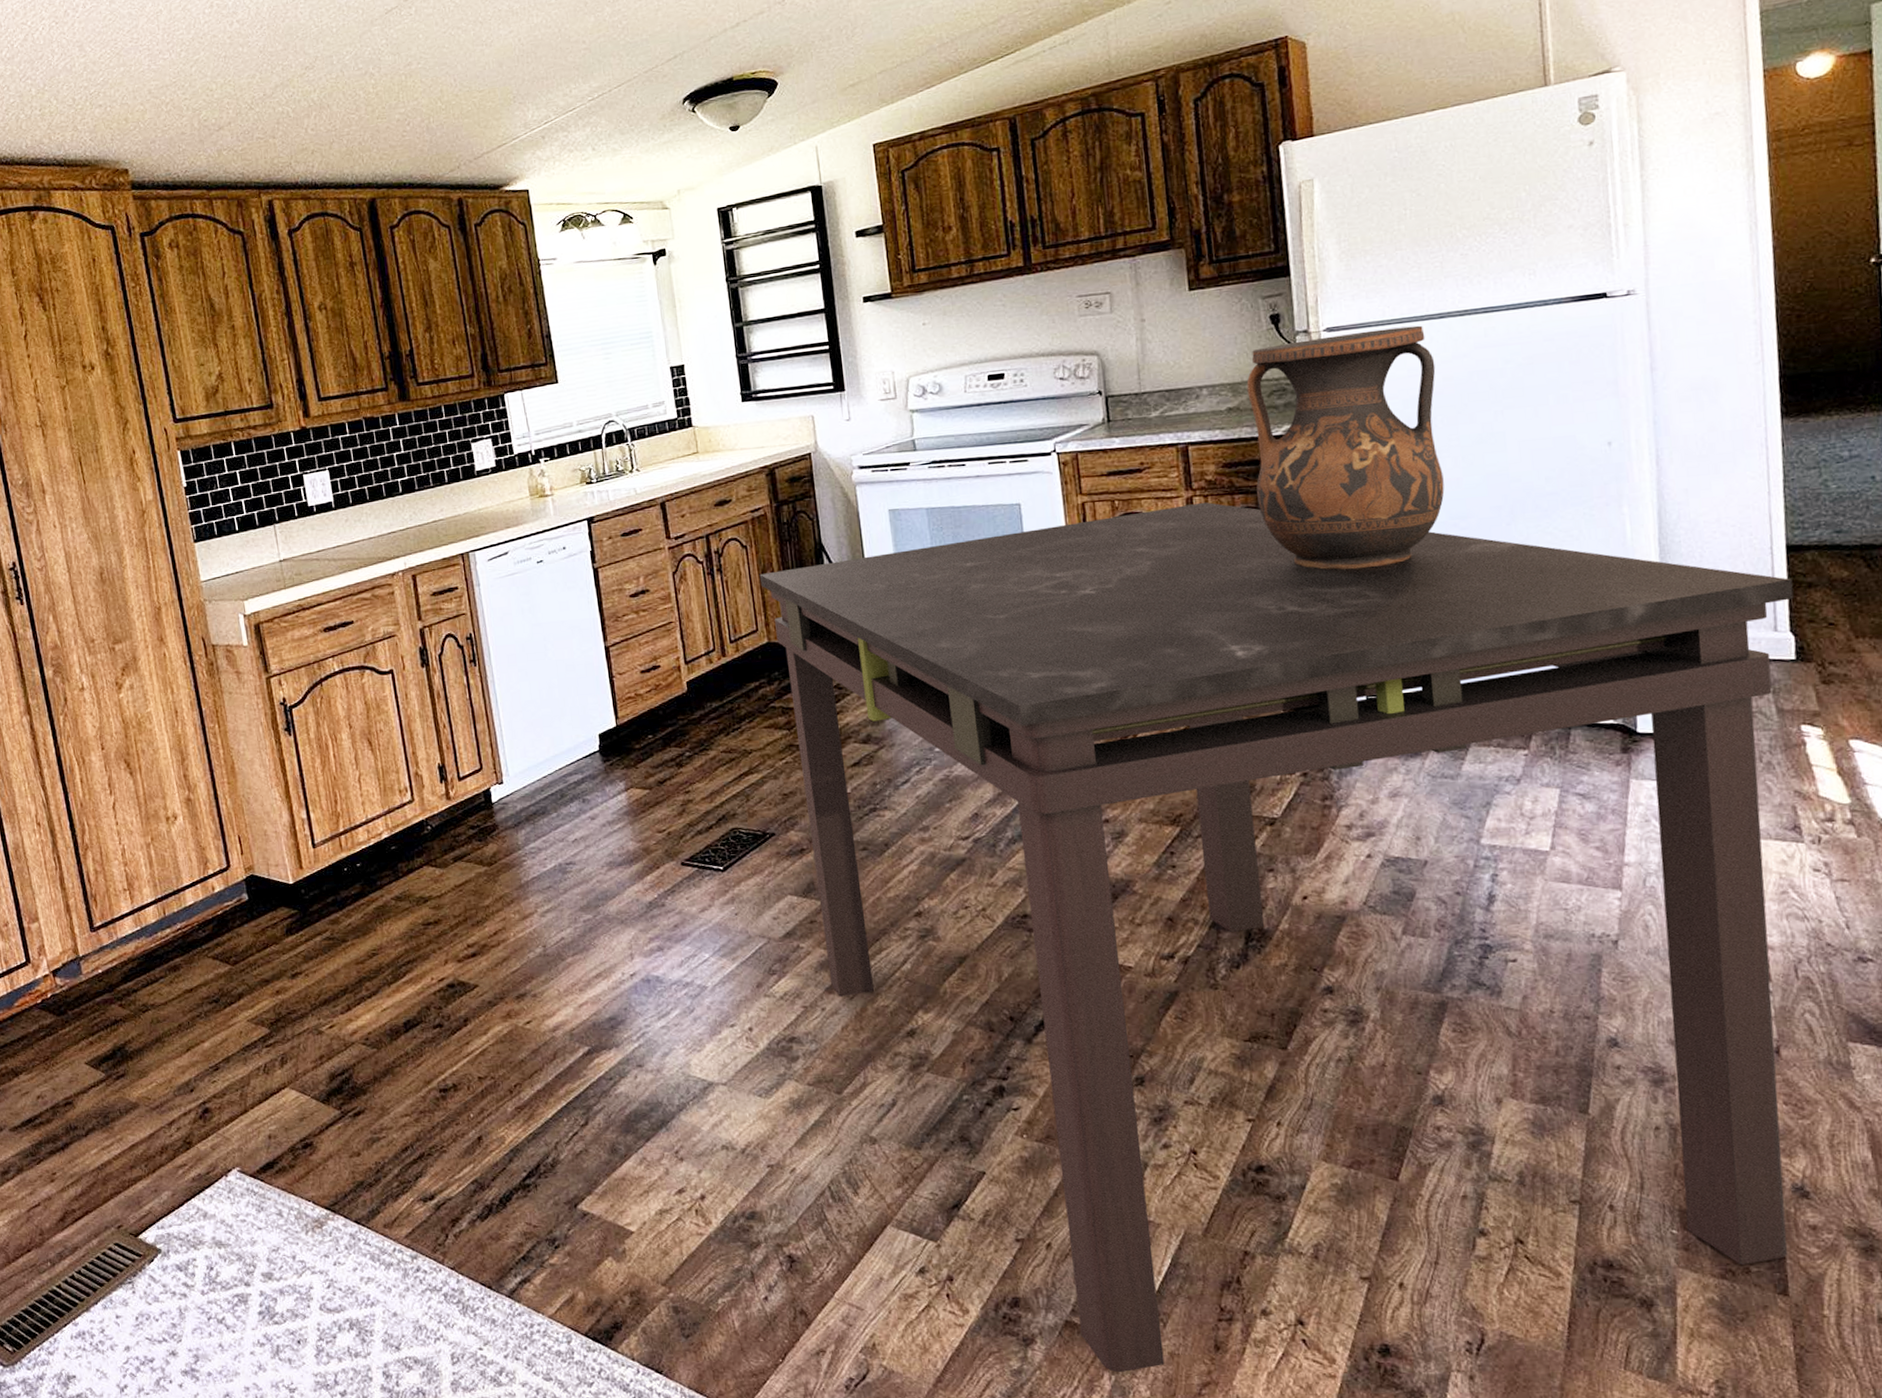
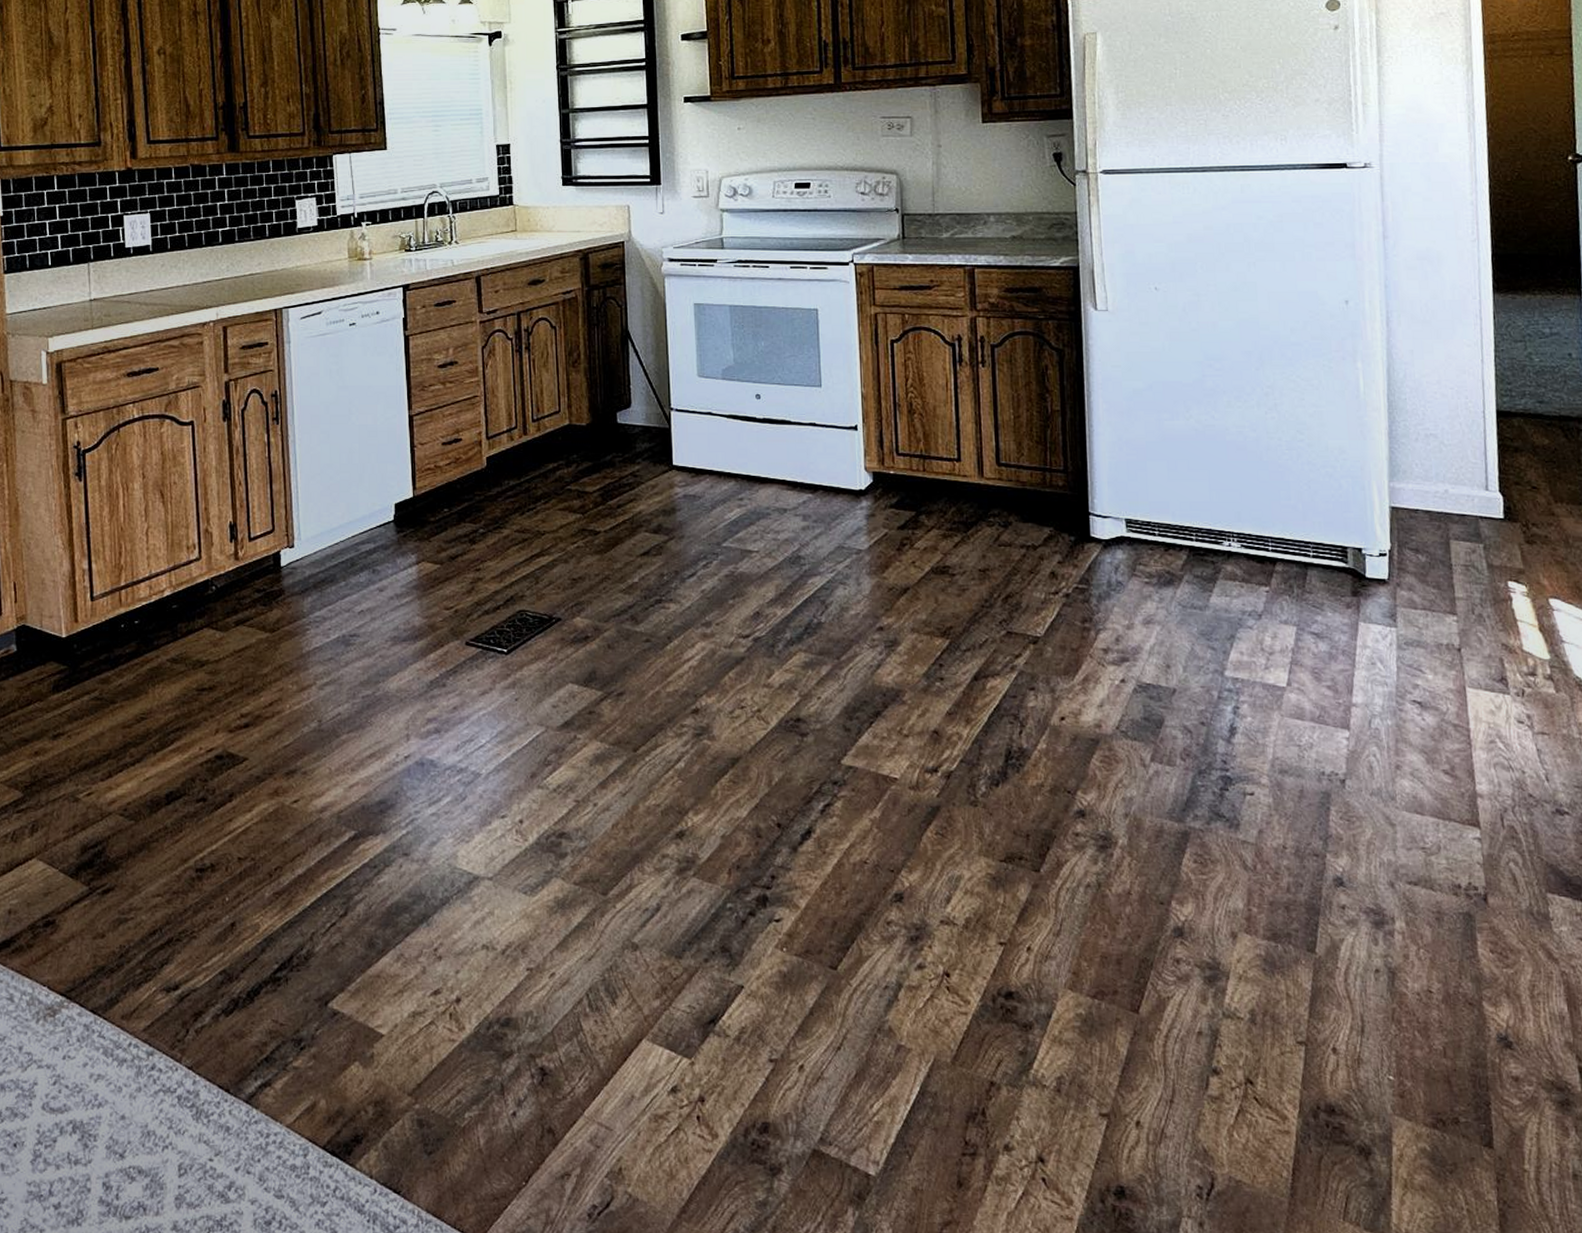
dining table: present [759,502,1794,1372] -> none [566,323,1503,1207]
vase: present [1246,325,1445,570] -> none [1030,176,1202,400]

